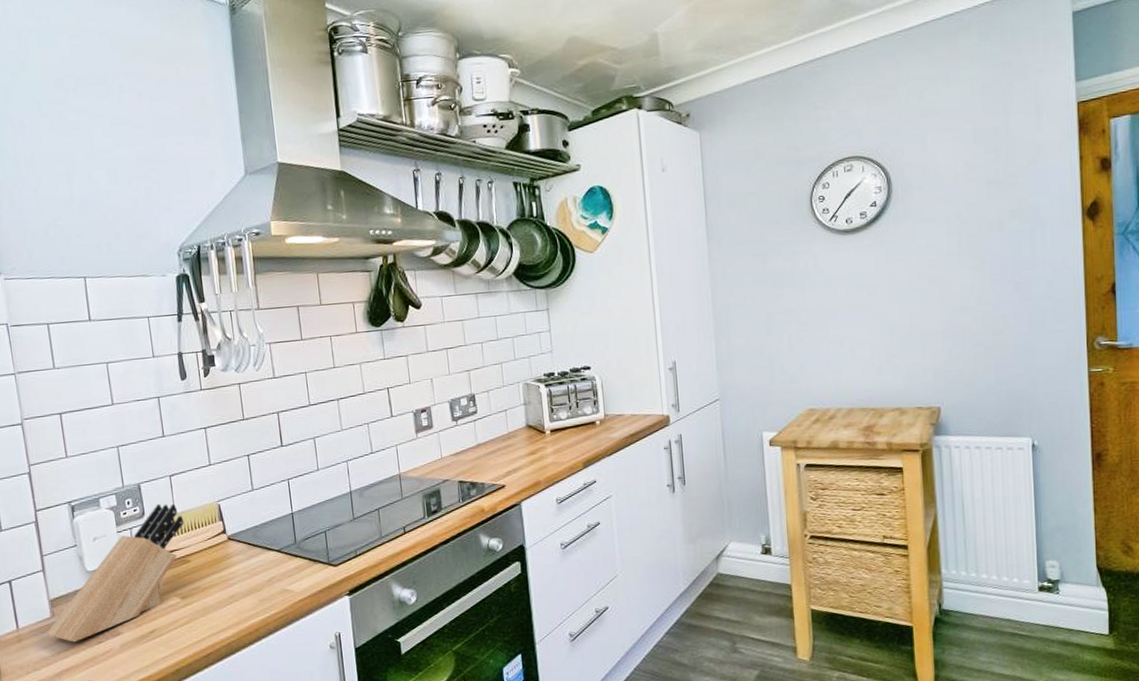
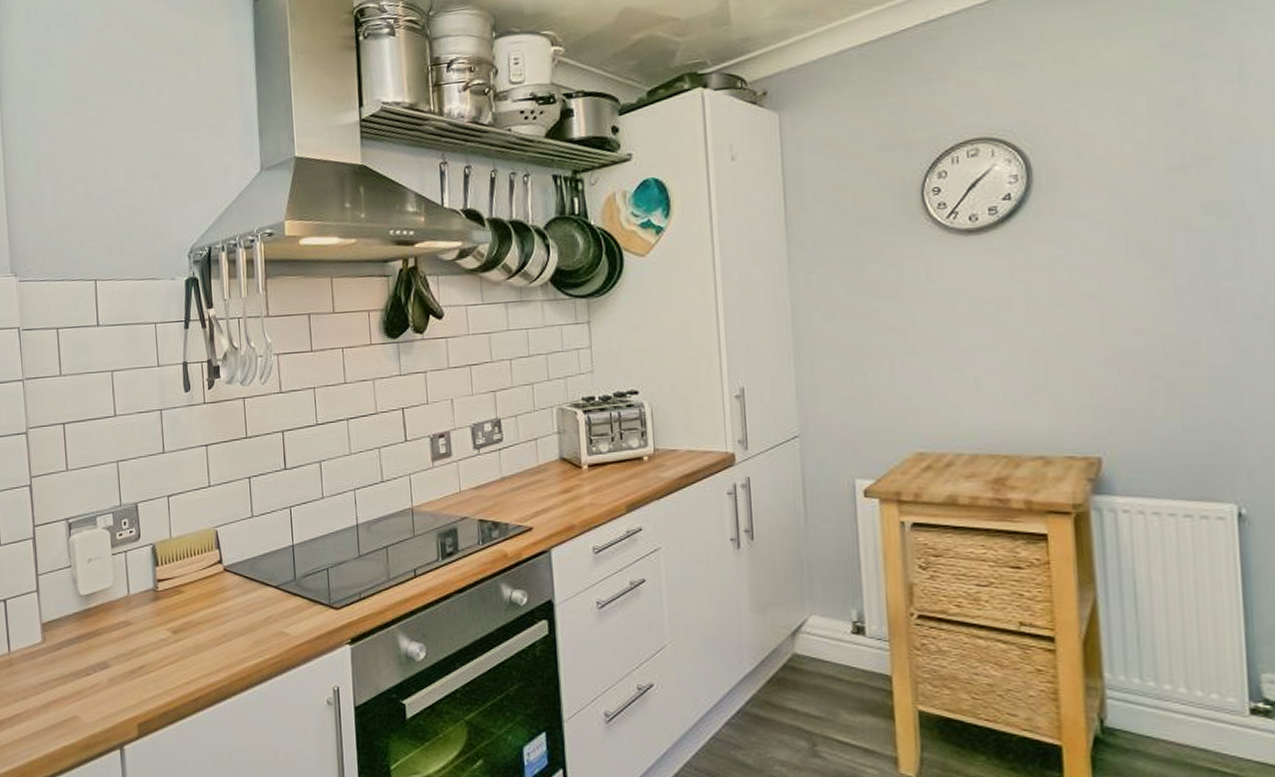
knife block: present [45,503,184,643] -> none [36,526,180,672]

